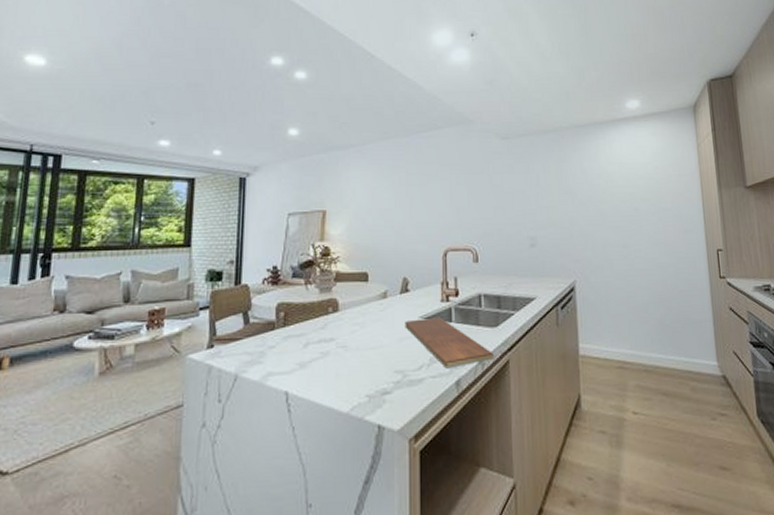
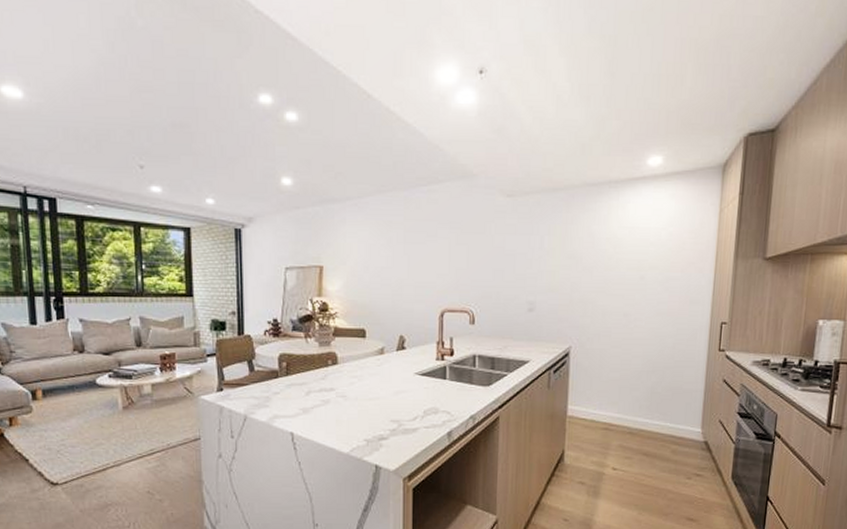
chopping board: present [405,317,495,369] -> none [401,374,486,421]

